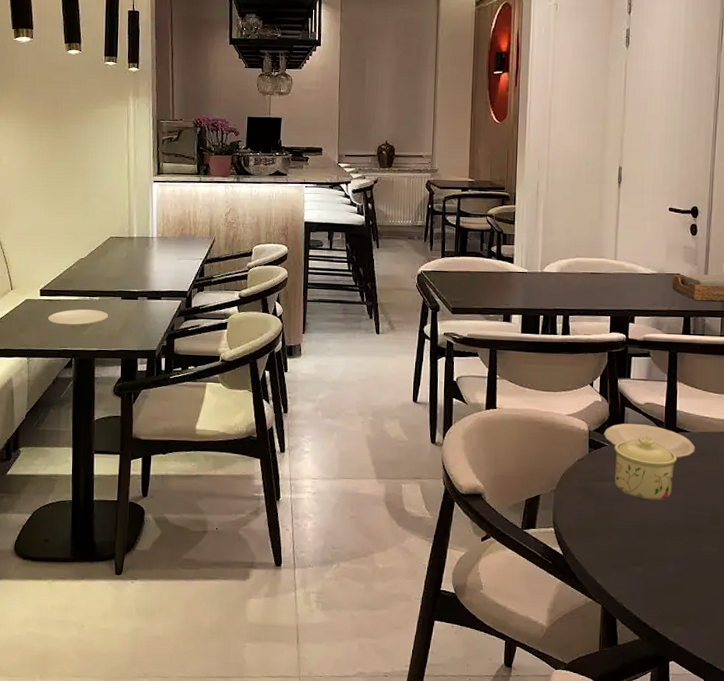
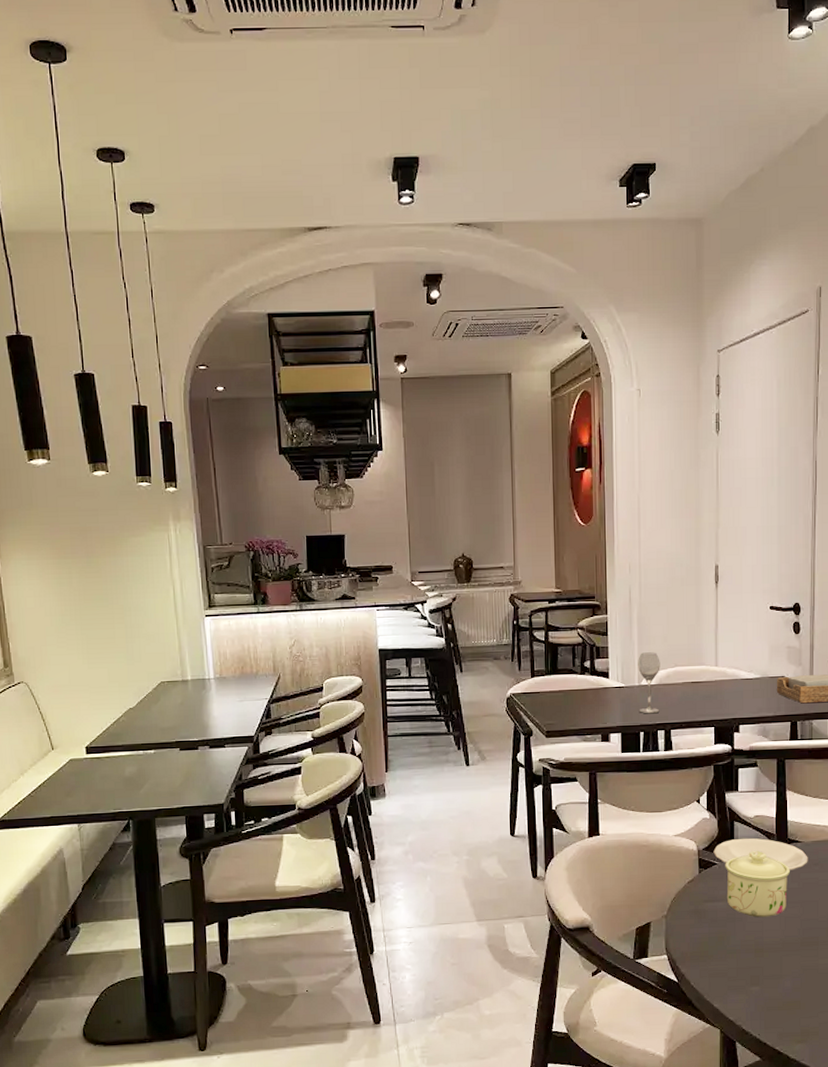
plate: present [47,309,109,327] -> none [97,765,167,785]
wineglass: none [540,242,563,300] -> present [638,652,660,714]

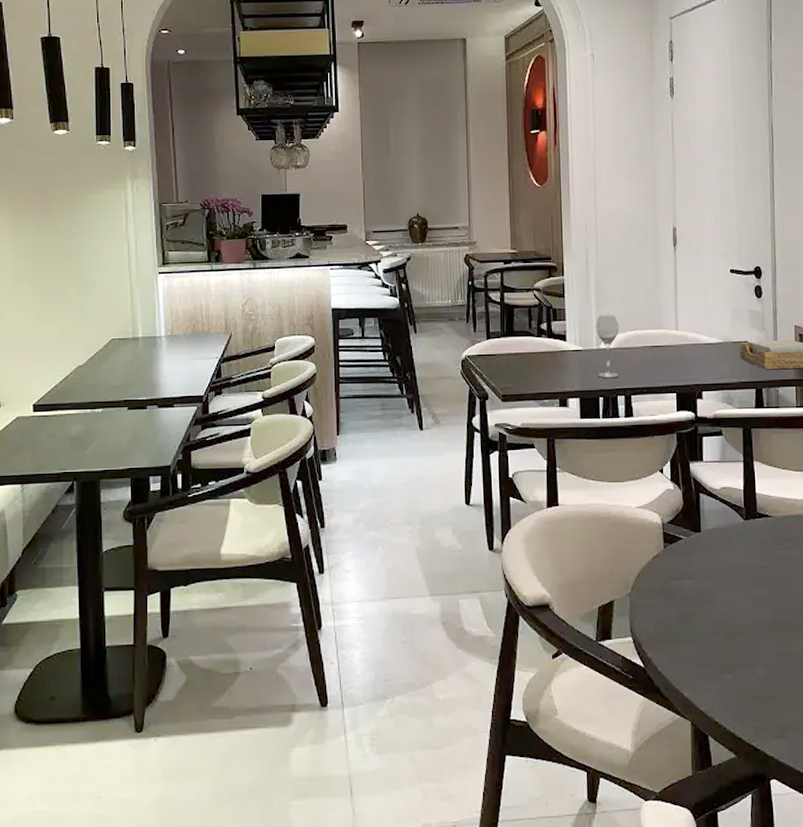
saucer: present [713,838,808,871] -> none [678,511,780,547]
sugar bowl: present [725,850,790,918] -> none [691,524,760,598]

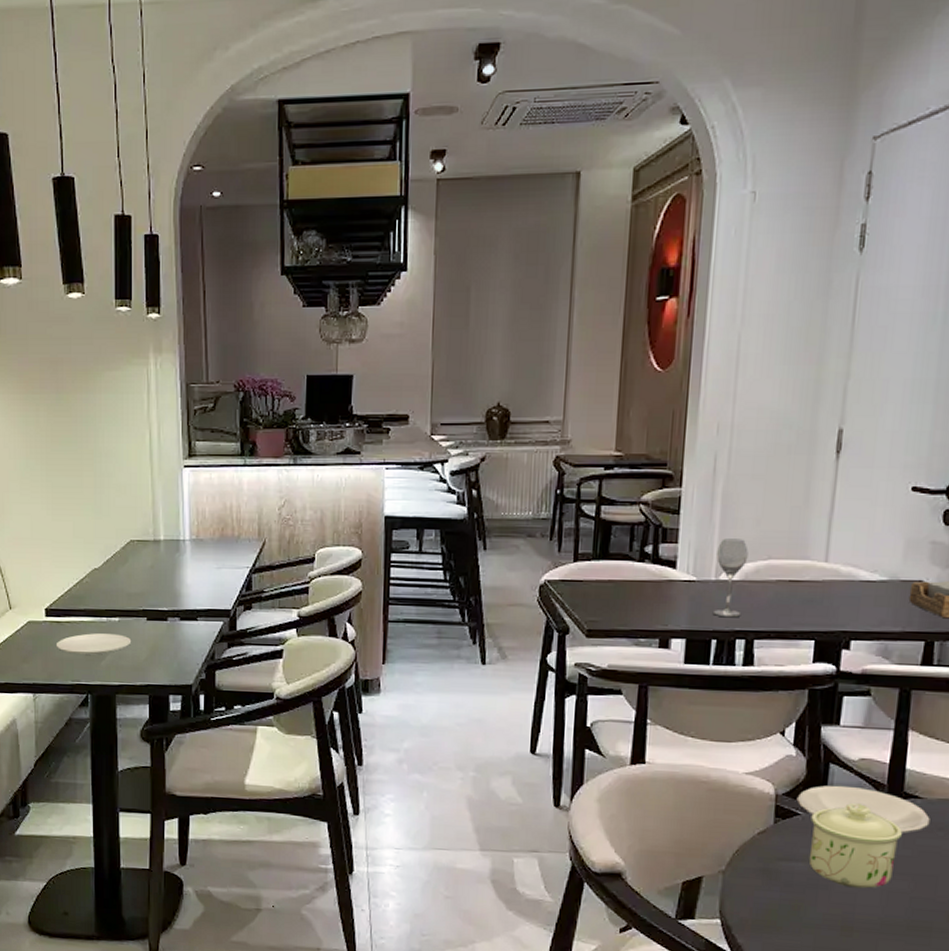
plate: none [43,424,114,445] -> present [55,633,132,655]
saucer: none [678,511,780,547] -> present [796,785,930,833]
sugar bowl: none [691,524,760,598] -> present [808,802,902,889]

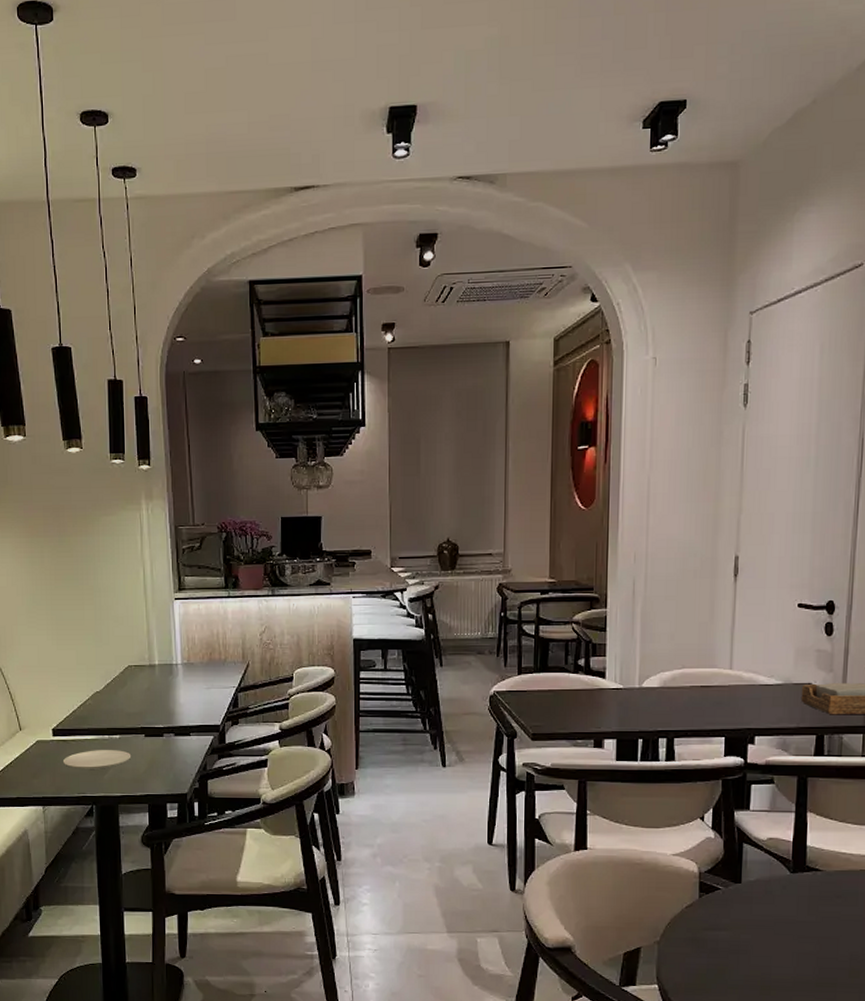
wineglass: present [712,538,749,618] -> none [638,651,666,720]
saucer: present [796,785,930,833] -> none [717,862,830,902]
sugar bowl: present [808,802,902,889] -> none [730,876,807,952]

